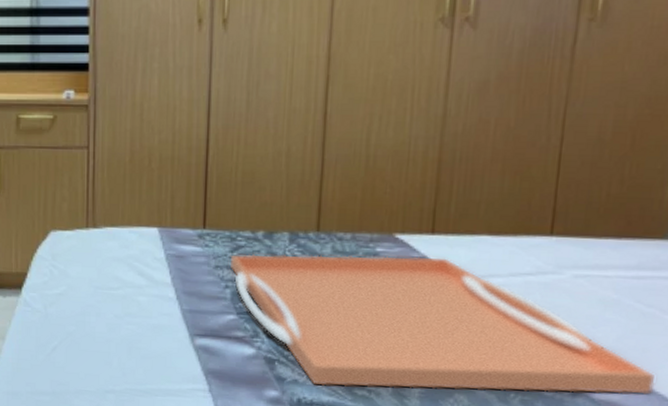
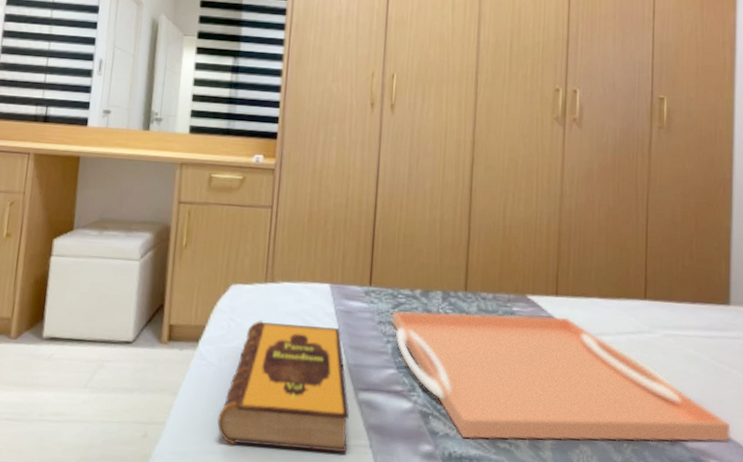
hardback book: none [47,267,185,395] -> present [216,321,349,452]

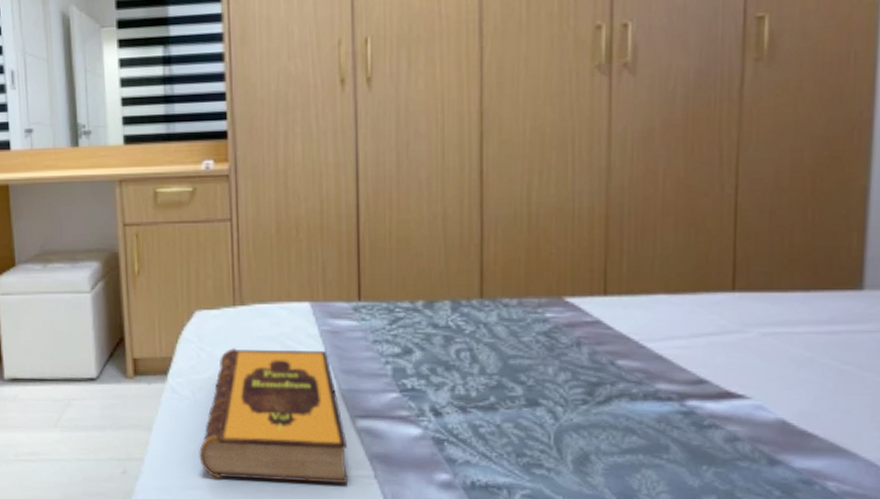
serving tray: present [392,311,731,442] -> none [388,321,860,466]

